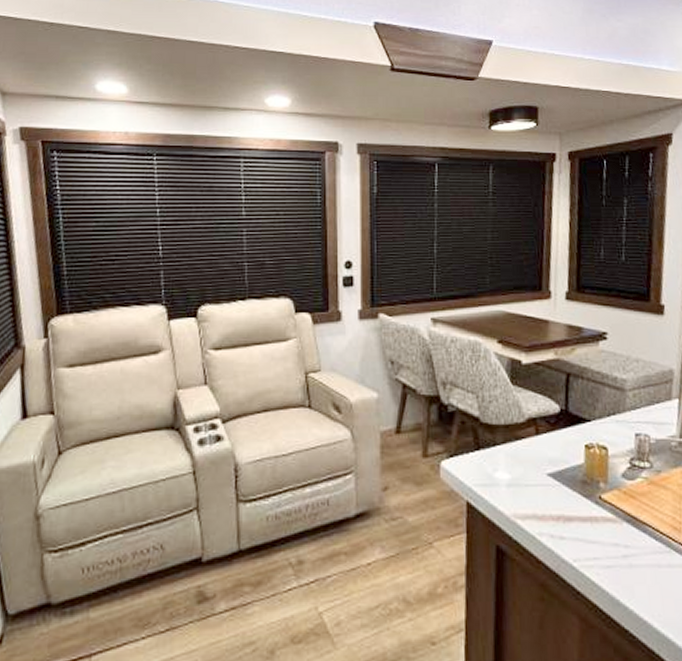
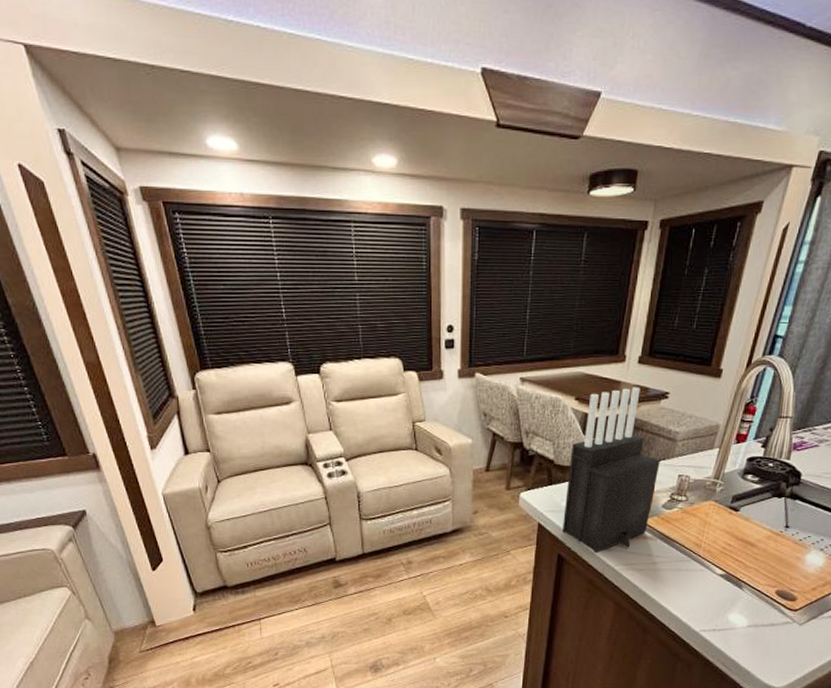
knife block: none [497,327,611,544] -> present [561,387,660,554]

